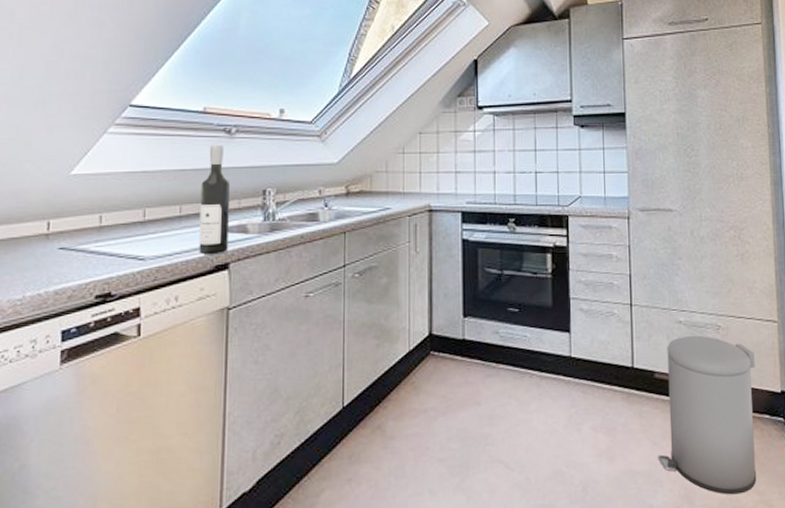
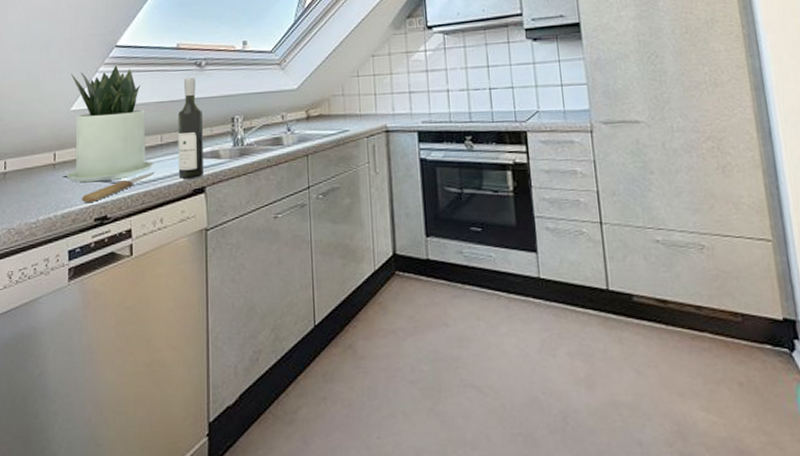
planter: none [62,127,170,256] -> present [67,65,153,183]
knife: none [80,245,171,278] -> present [81,171,155,202]
pedal bin: present [658,335,757,495] -> none [643,255,762,434]

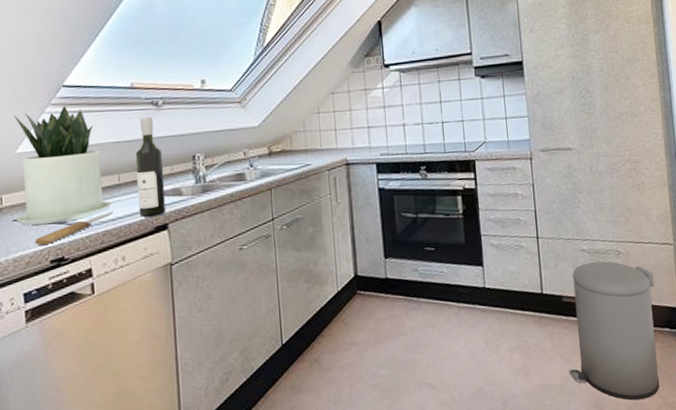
pedal bin: none [643,255,762,434] -> present [569,261,660,401]

